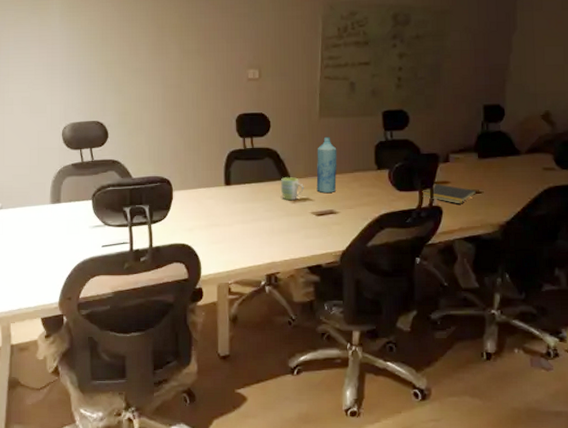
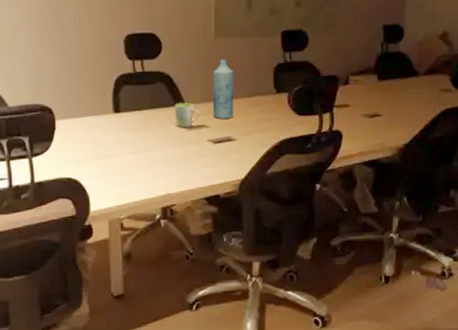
notepad: present [422,184,477,204] -> none [322,107,376,128]

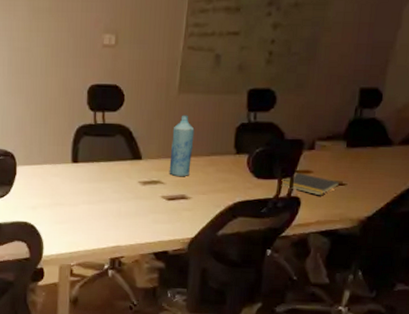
mug: present [174,103,200,128] -> none [130,157,156,183]
notepad: none [322,107,376,128] -> present [281,173,340,196]

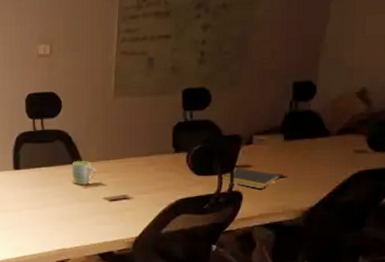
mug: none [130,157,156,183] -> present [71,161,96,186]
bottle: present [169,115,195,177] -> none [109,117,132,178]

